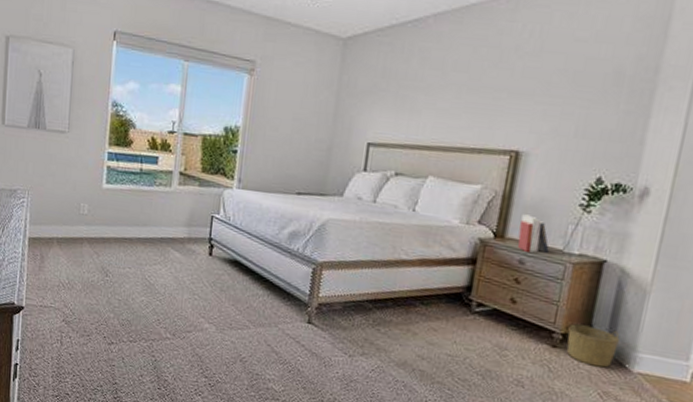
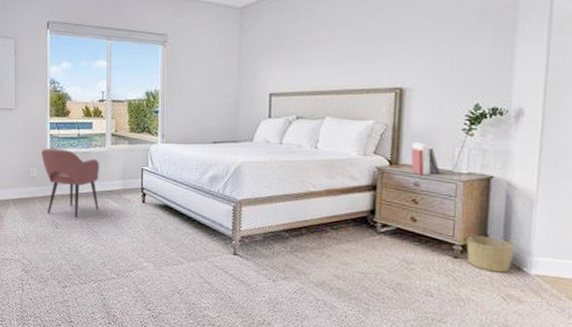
armchair: none [95,182,164,266] -> present [41,148,100,218]

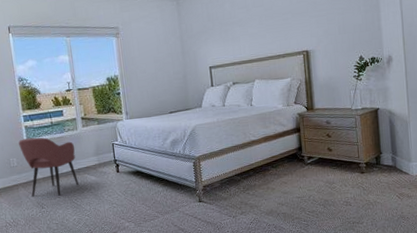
books: present [411,142,440,176] -> none [321,90,343,116]
basket: present [466,235,514,273] -> none [368,151,400,179]

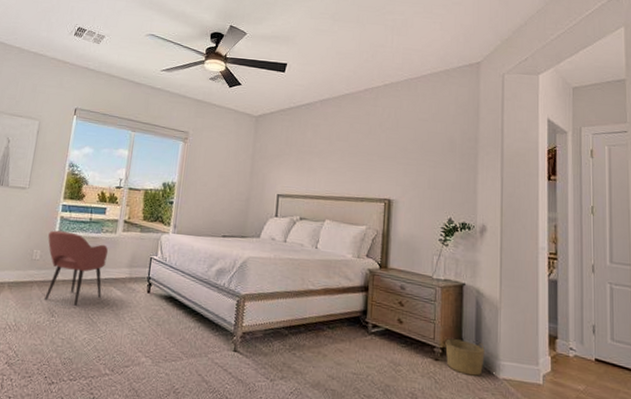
basket: none [368,151,400,179] -> present [445,338,485,376]

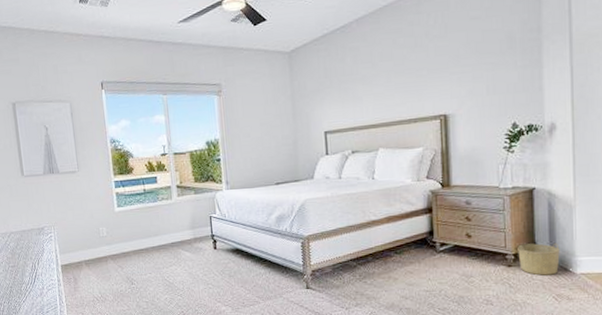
armchair: present [44,230,109,306] -> none [109,205,172,272]

